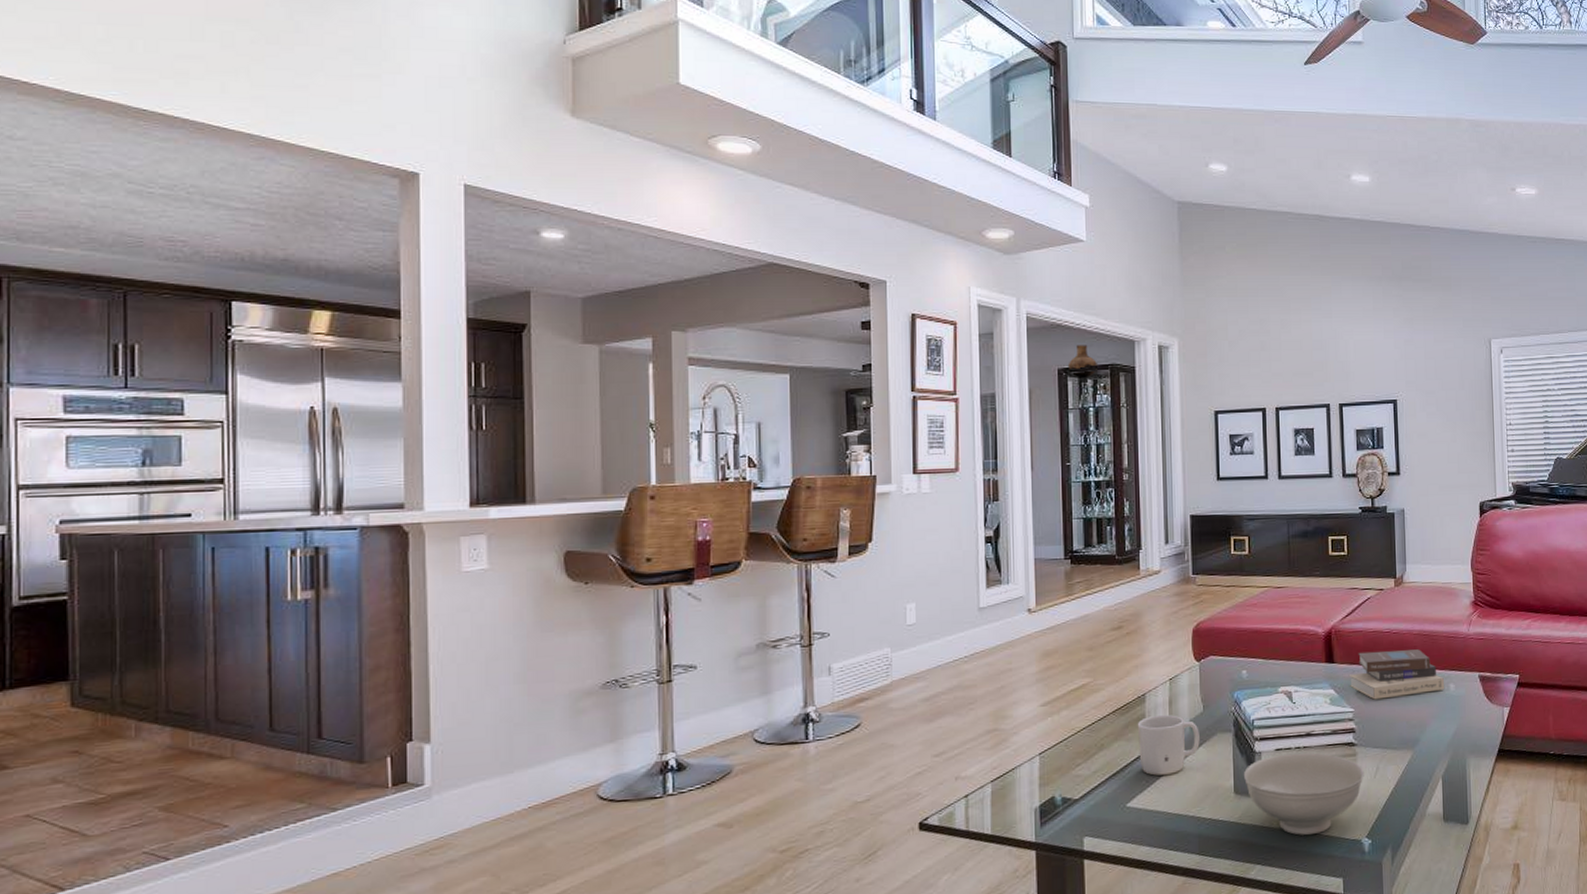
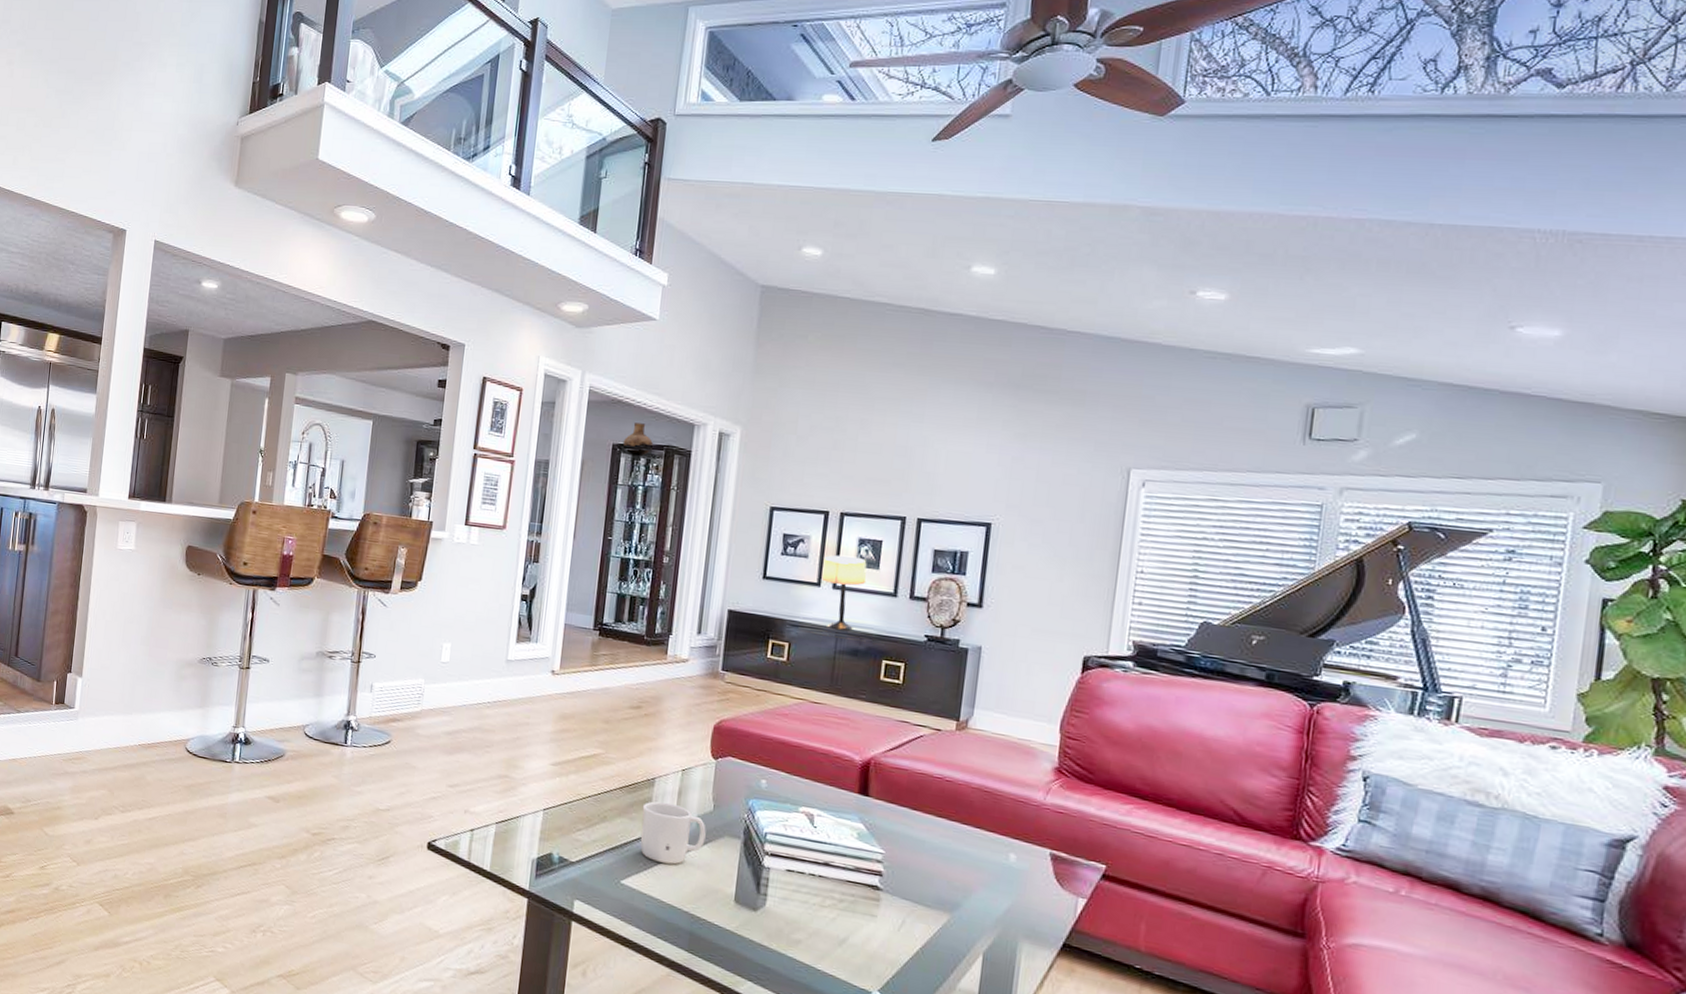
decorative bowl: present [1244,752,1364,836] -> none [747,874,887,971]
table lamp: none [1267,446,1306,517] -> present [821,555,867,632]
books: present [1348,649,1445,700] -> none [883,792,1004,858]

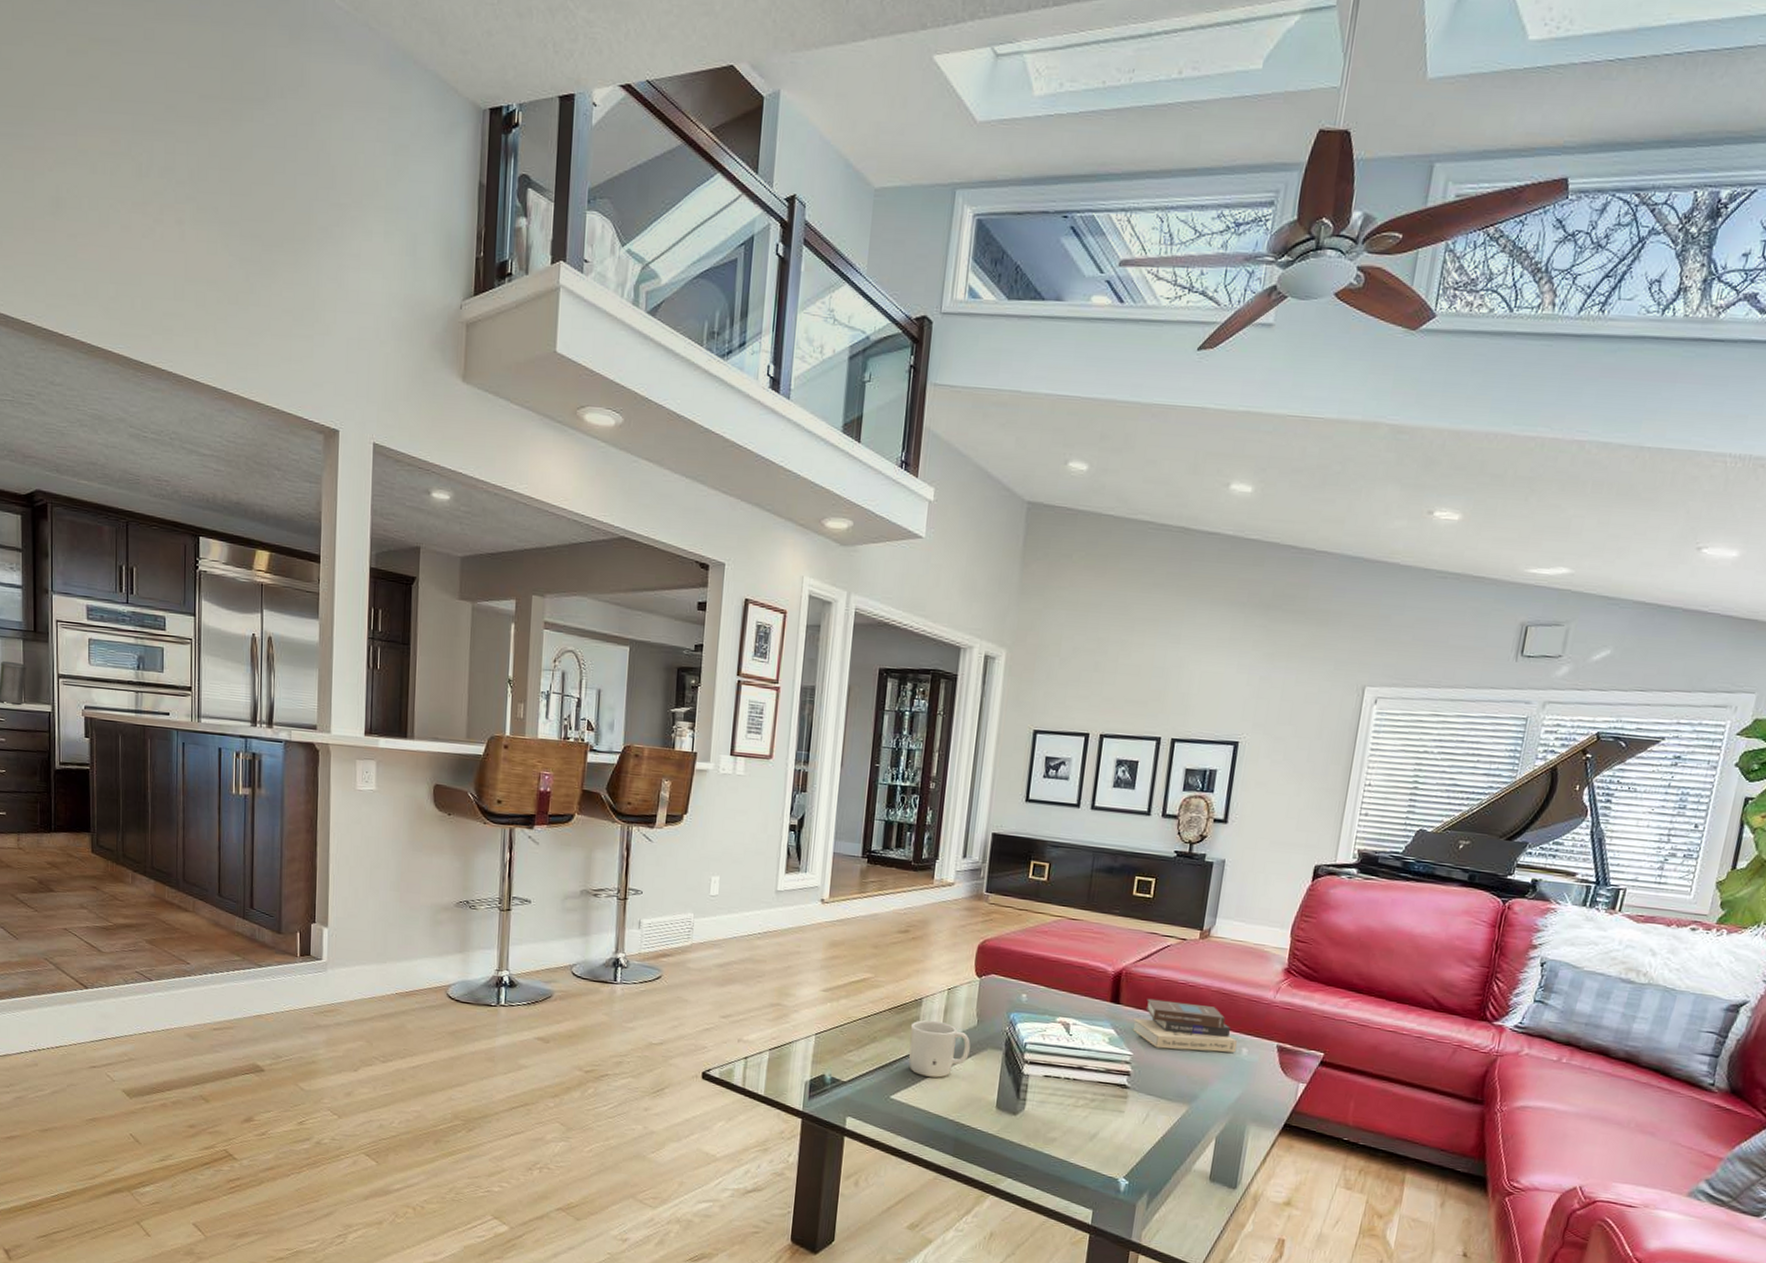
vase: present [622,422,653,457] -> none [889,646,919,682]
table lamp: present [821,555,867,632] -> none [1081,776,1124,850]
books: none [883,792,1004,858] -> present [1132,998,1238,1053]

